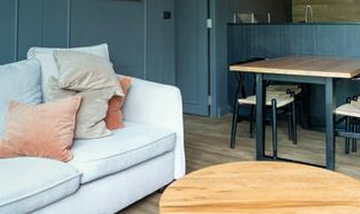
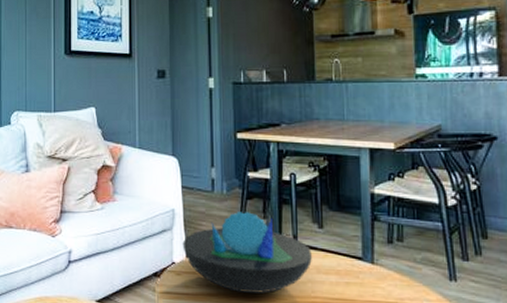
decorative bowl: none [182,133,288,202] -> present [182,212,312,294]

